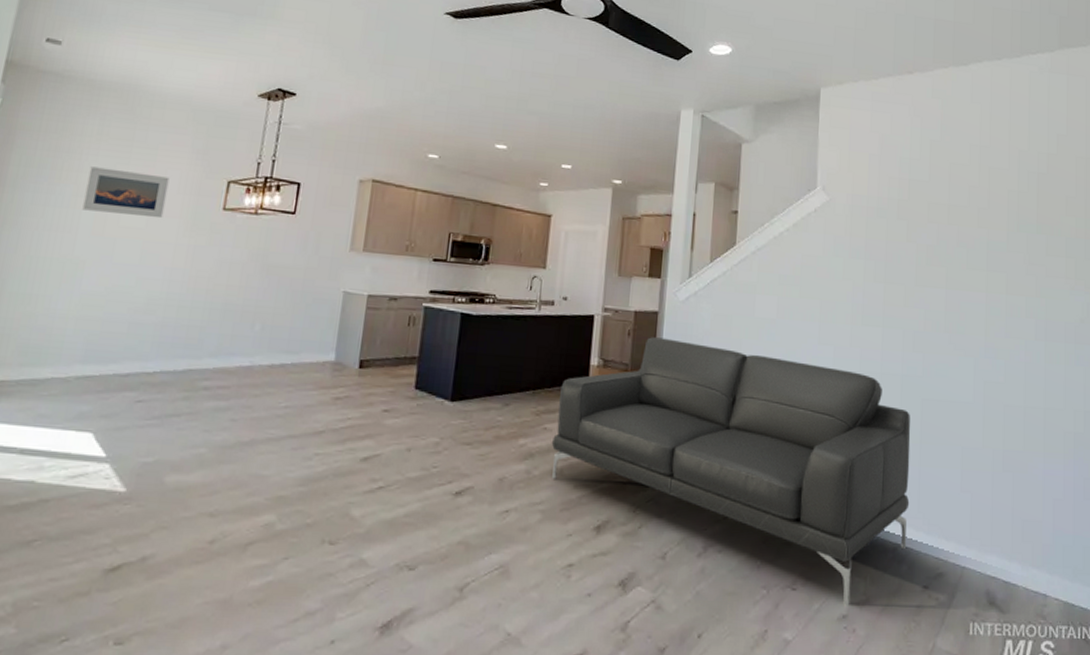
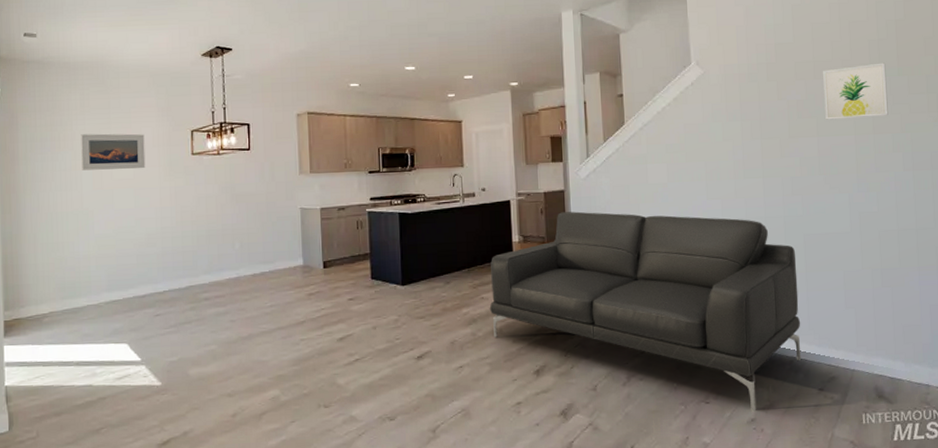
wall art: none [956,216,1024,276] -> present [823,62,888,120]

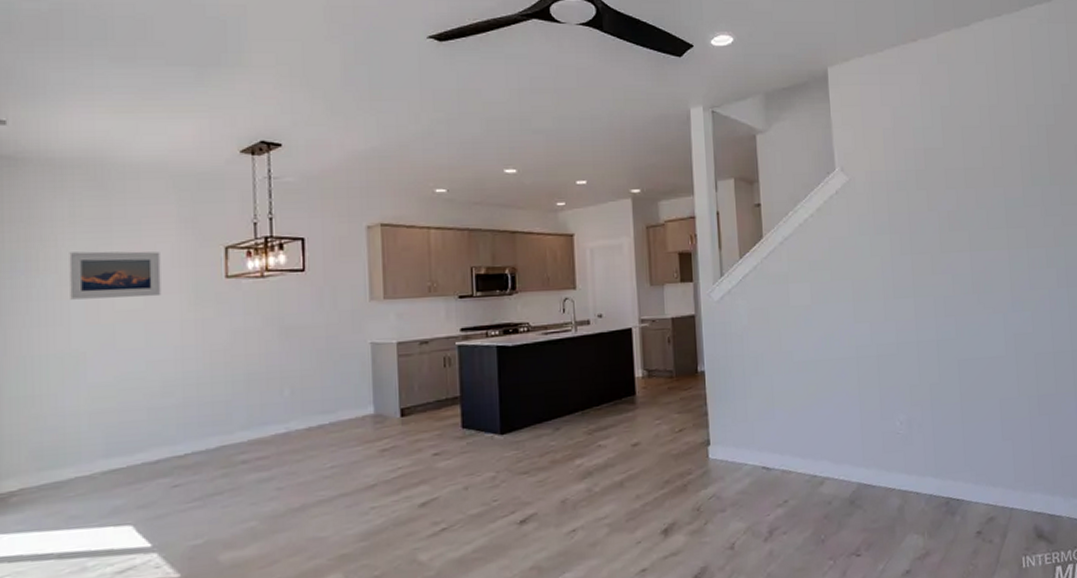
sofa: present [489,211,801,411] -> none [607,339,957,561]
wall art: present [823,62,888,120] -> none [974,171,1041,233]

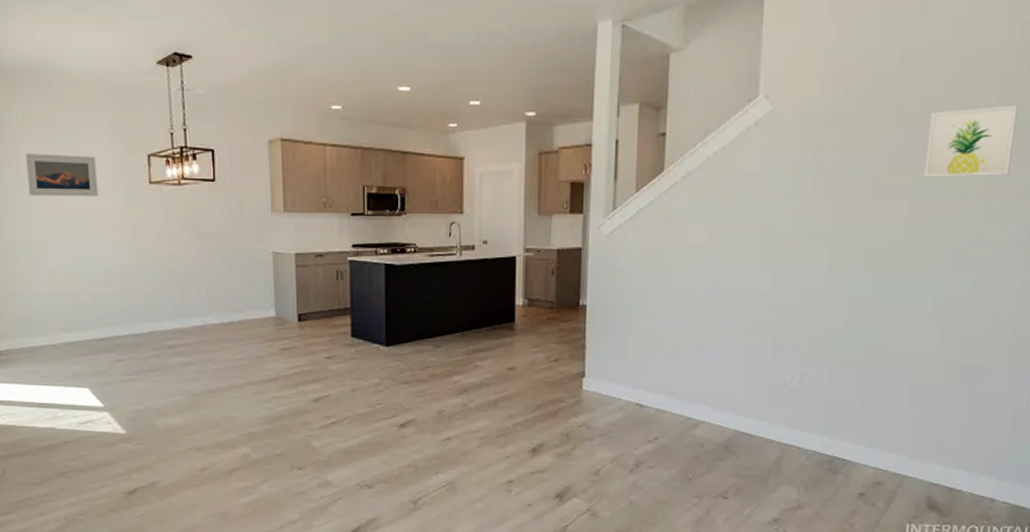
wall art: none [974,171,1041,233] -> present [924,105,1019,177]

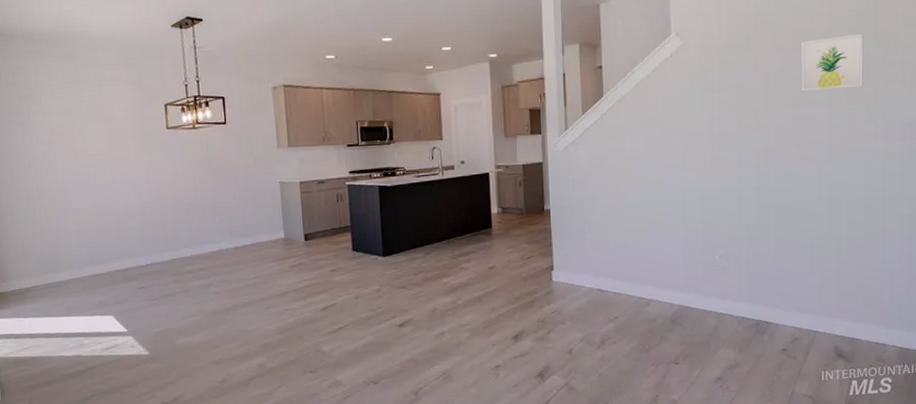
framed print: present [25,153,99,197] -> none [51,107,120,145]

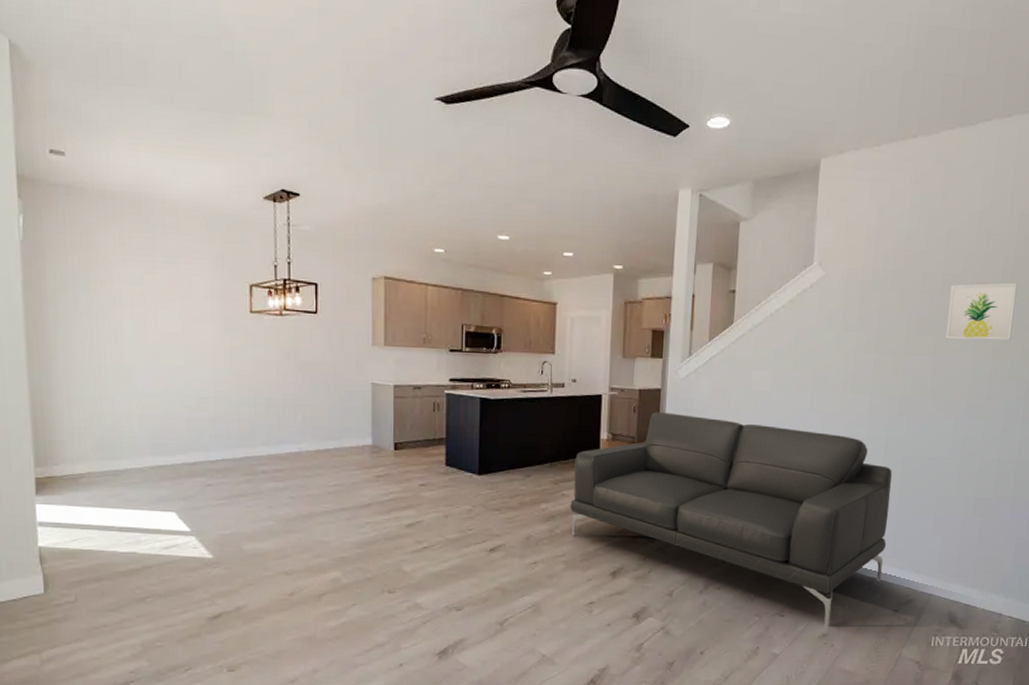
sofa: none [469,183,768,370] -> present [569,412,892,626]

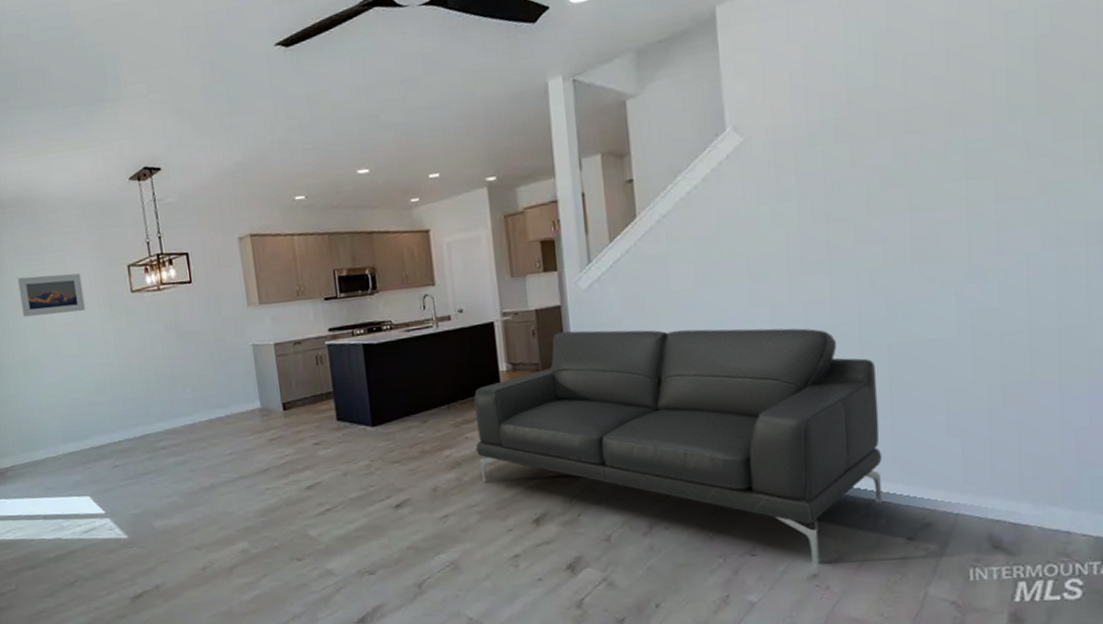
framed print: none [120,277,197,324] -> present [17,273,86,317]
wall art: present [945,282,1018,341] -> none [919,100,1020,189]

